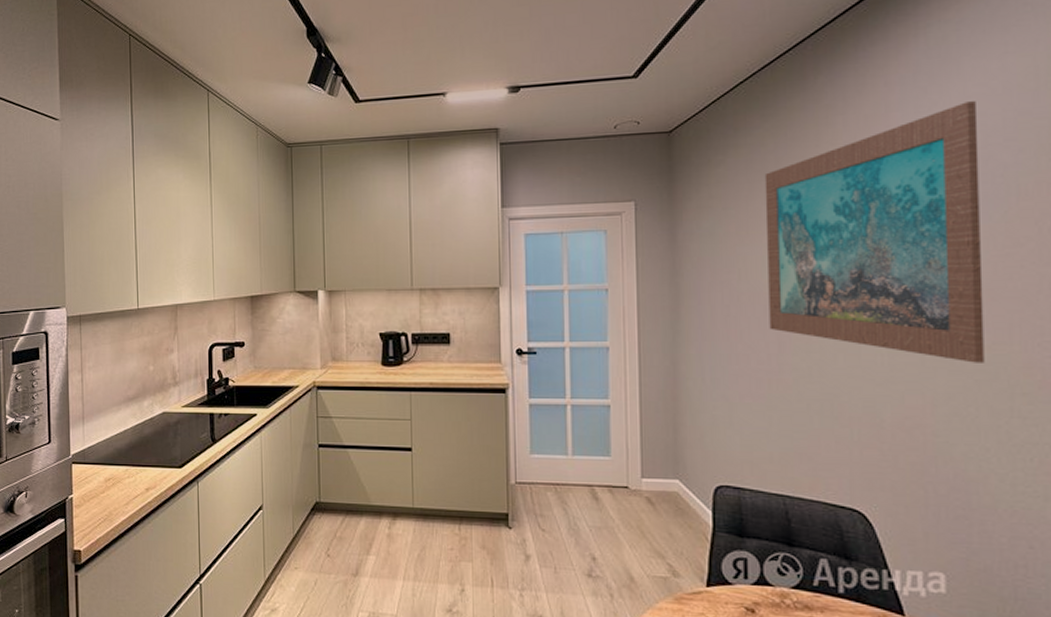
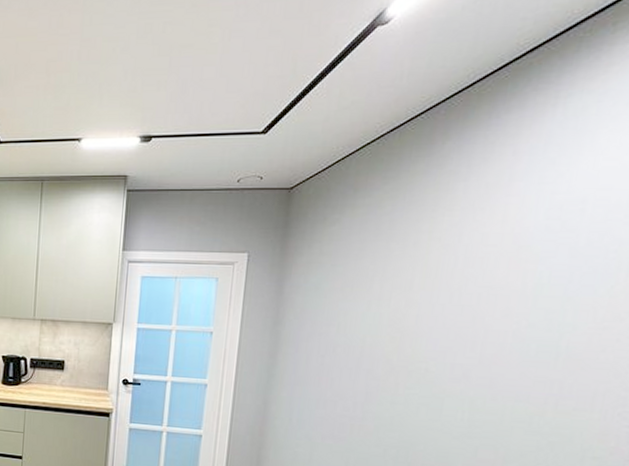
wall art: present [764,101,985,363] -> none [359,175,604,427]

